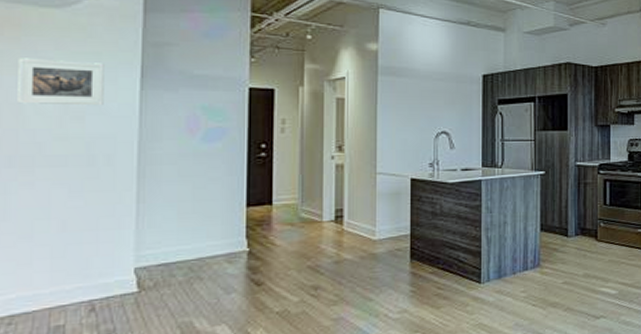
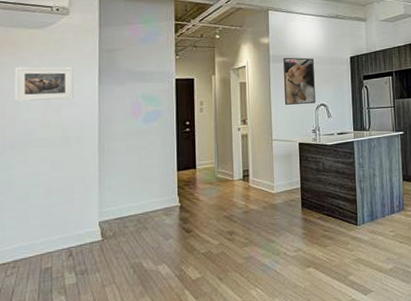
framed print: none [396,69,435,130] -> present [283,57,315,105]

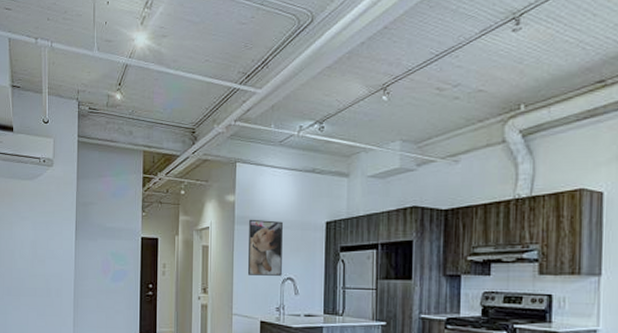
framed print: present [15,67,74,101] -> none [11,217,55,252]

